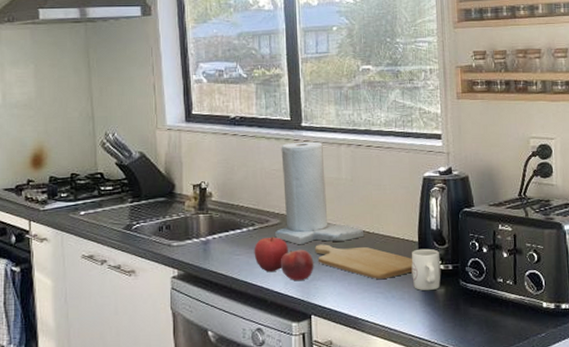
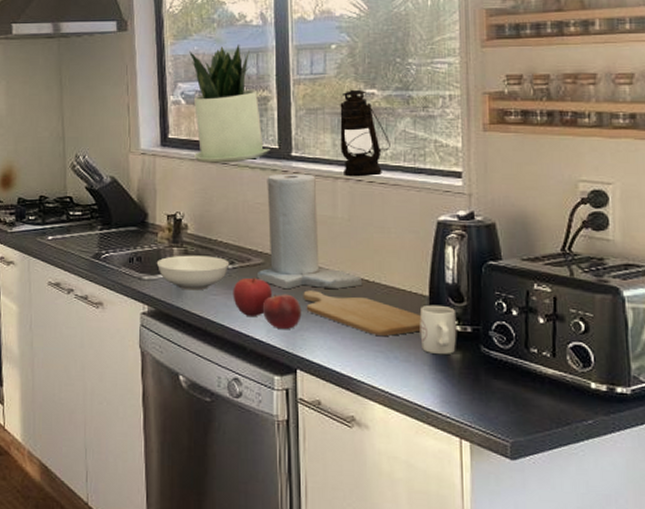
bowl: none [184,220,251,253] -> present [156,255,230,291]
planter: none [209,27,284,136] -> present [189,44,271,163]
oil lamp: none [341,66,384,143] -> present [340,89,390,177]

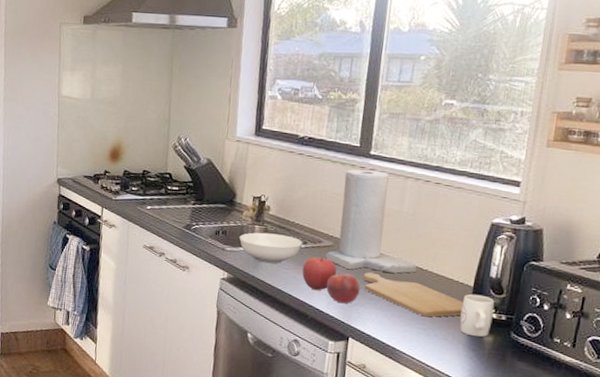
planter: present [189,44,271,163] -> none [282,48,353,156]
oil lamp: present [340,89,390,177] -> none [414,98,461,179]

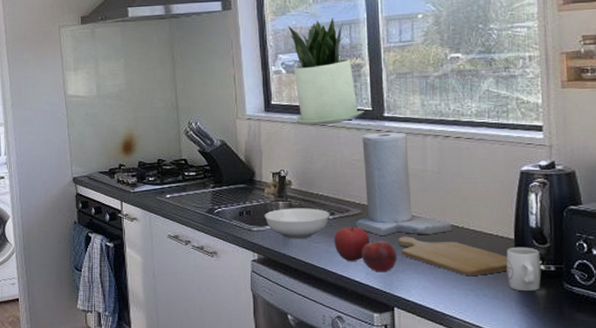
planter: none [282,48,353,156] -> present [288,17,365,125]

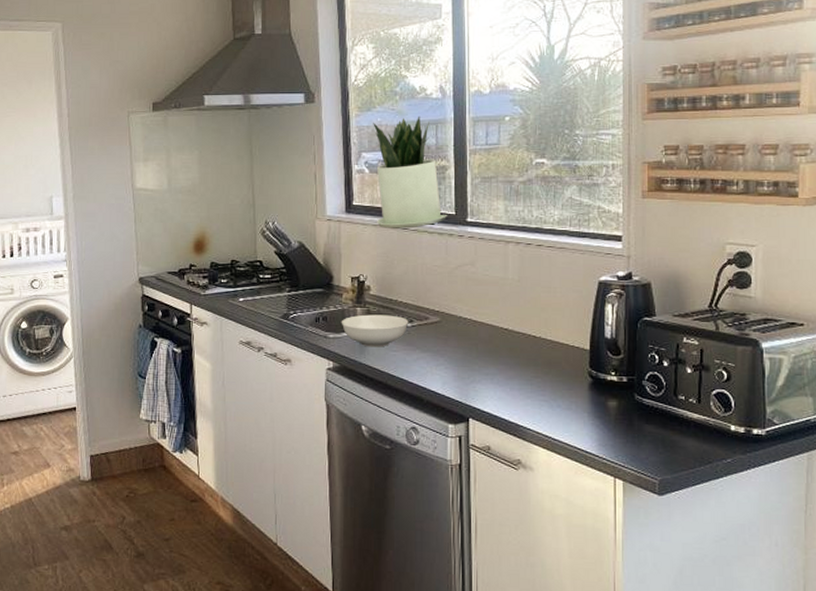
fruit: present [334,225,369,261] -> none [411,333,447,370]
paper towel: present [355,132,453,236] -> none [433,238,530,345]
fruit: present [361,240,397,271] -> none [438,349,474,381]
chopping board: present [398,237,508,276] -> none [476,346,582,386]
mug: present [506,246,542,292] -> none [581,357,614,403]

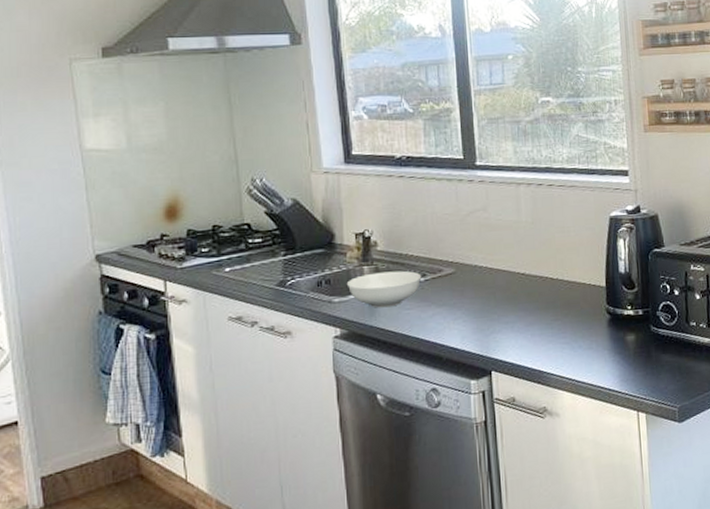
planter: present [373,116,448,228] -> none [369,56,456,178]

